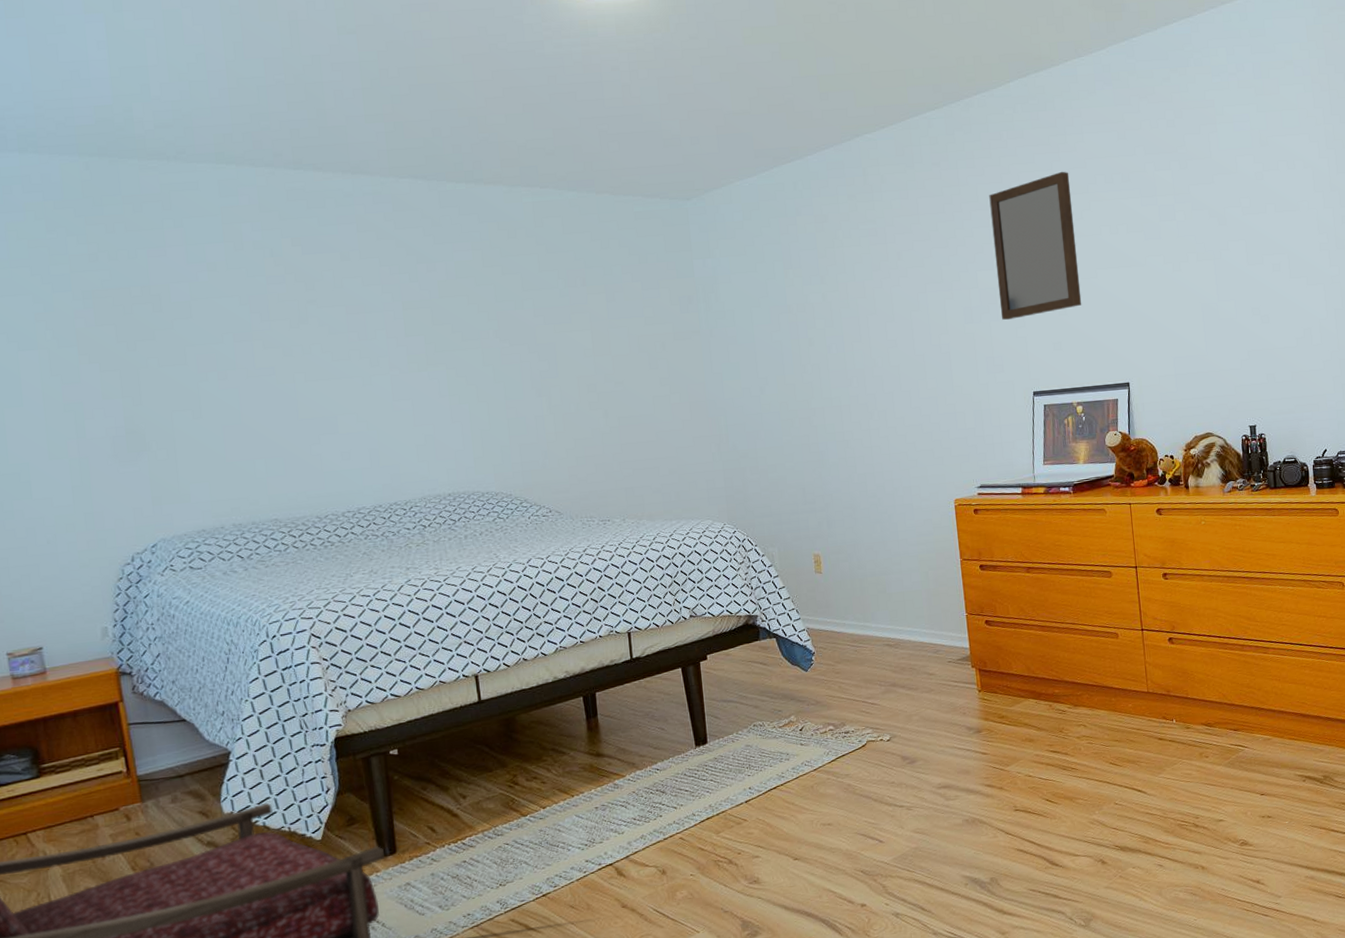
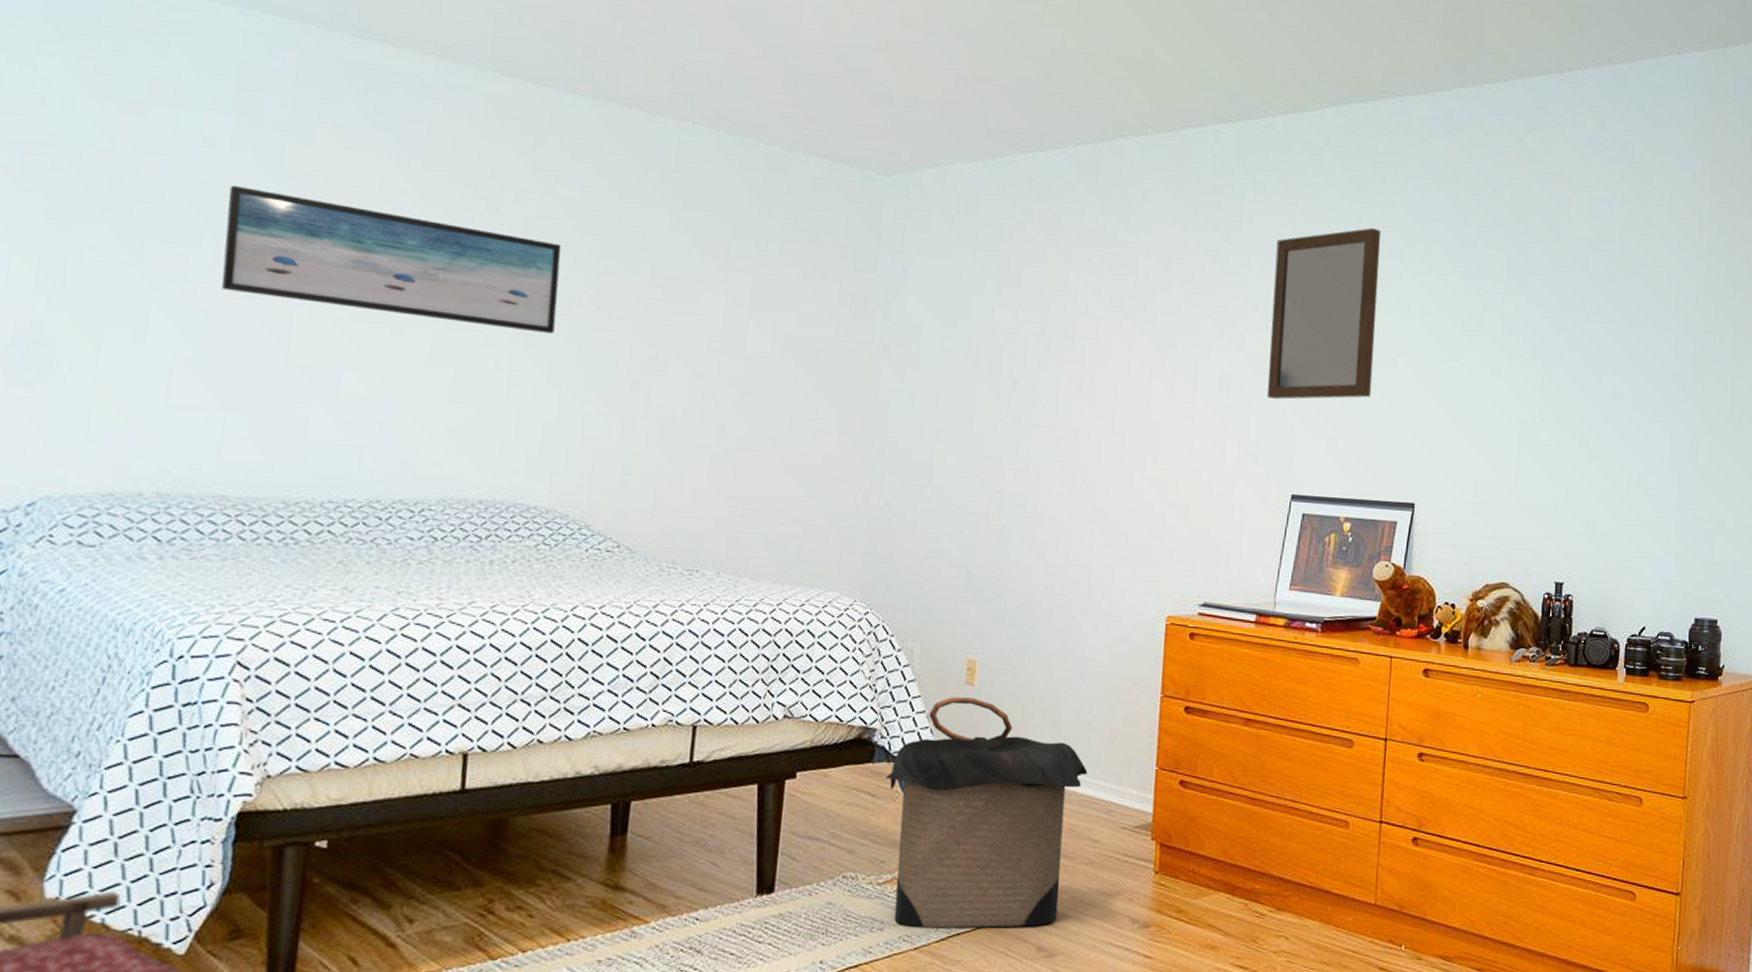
wall art: none [233,295,475,373] -> present [221,184,562,334]
laundry hamper: none [771,582,916,755] -> present [886,697,1088,928]

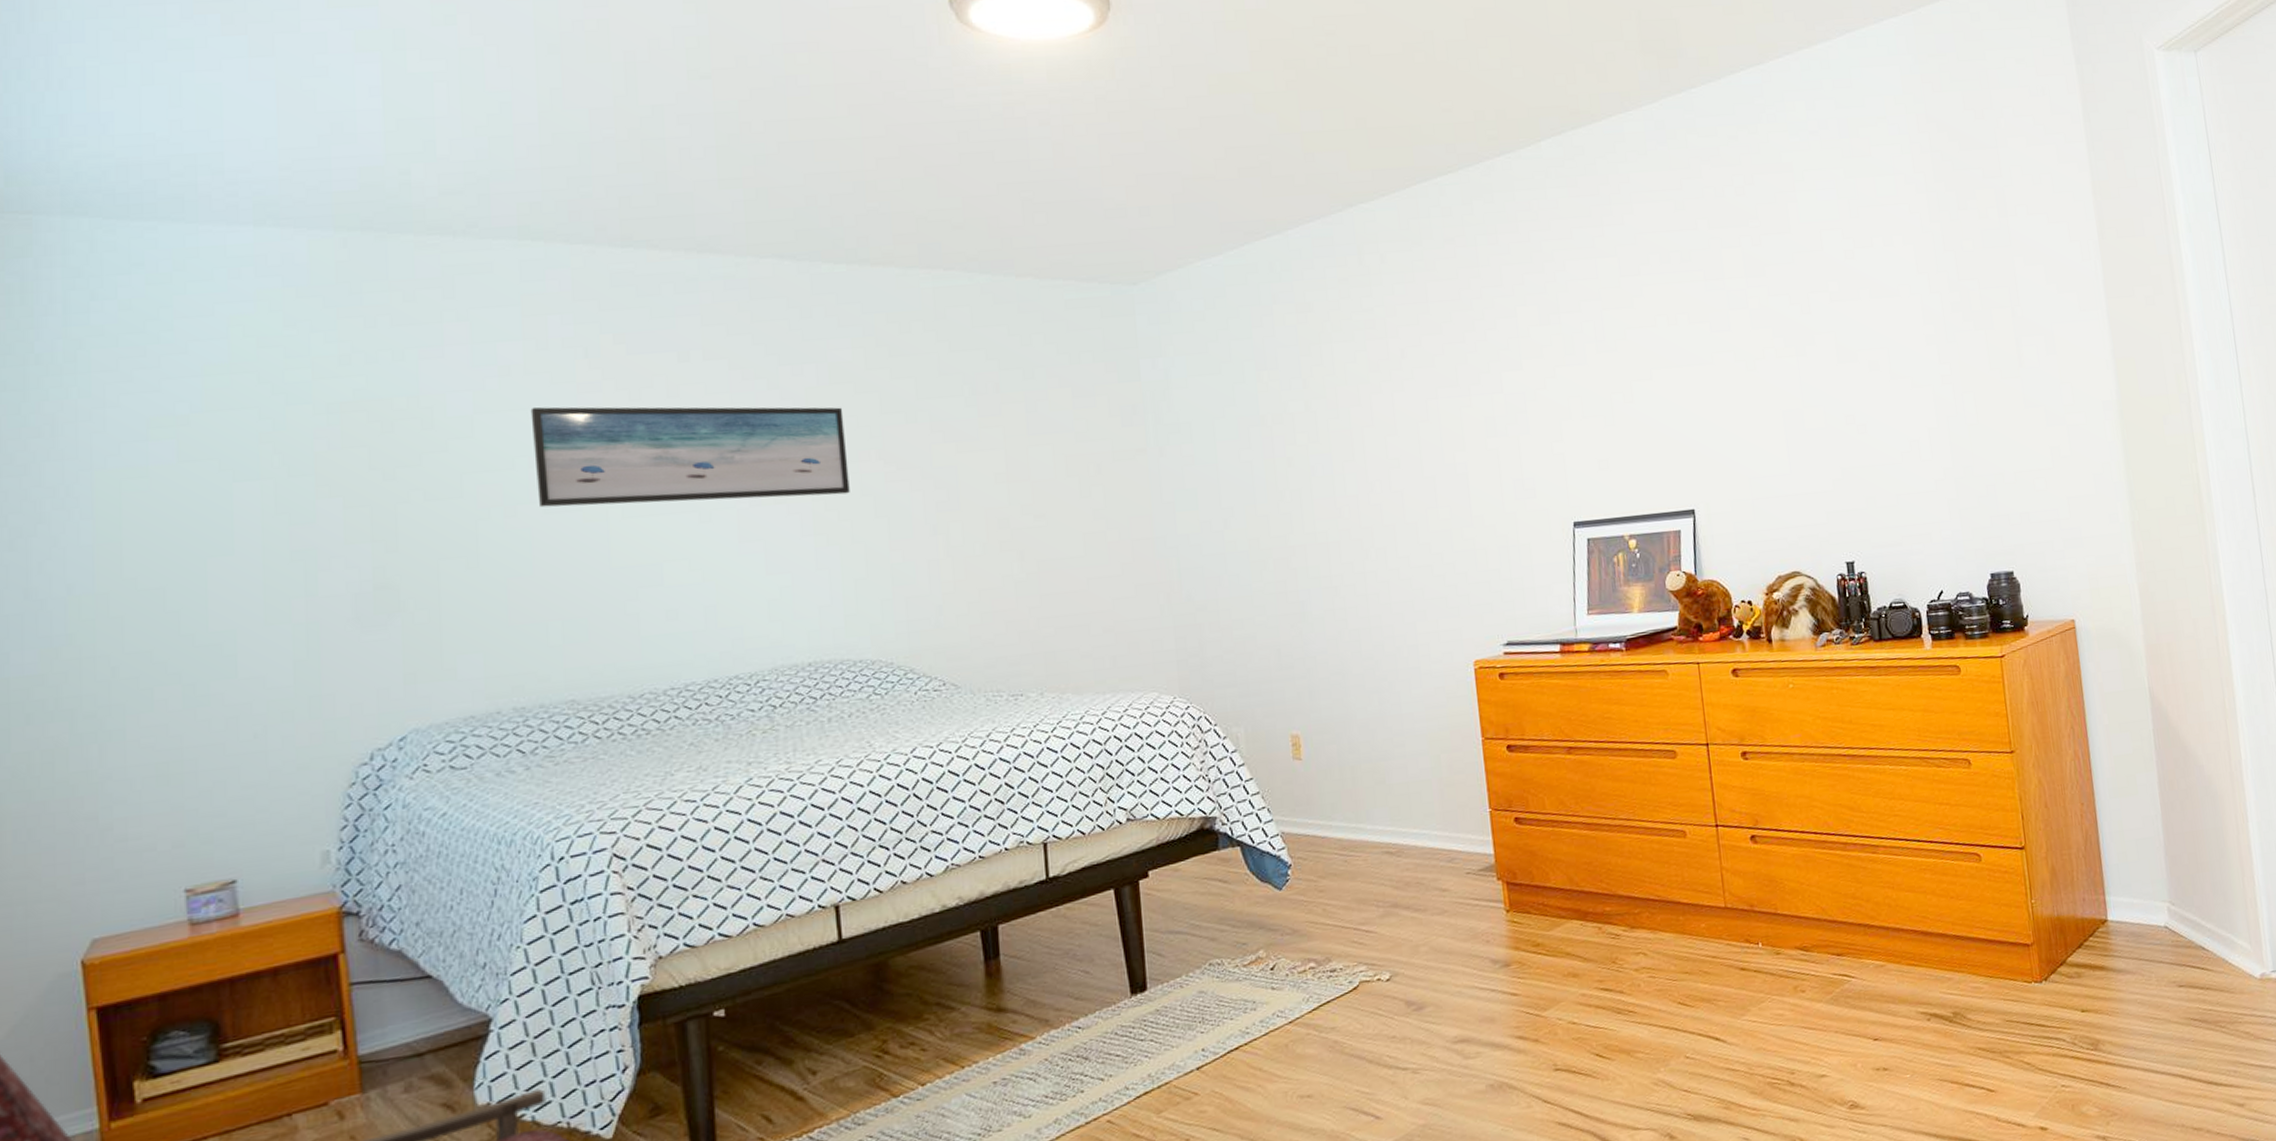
laundry hamper: present [886,697,1088,928] -> none [1233,771,1425,1003]
home mirror: present [1267,227,1382,400] -> none [1516,249,1634,432]

